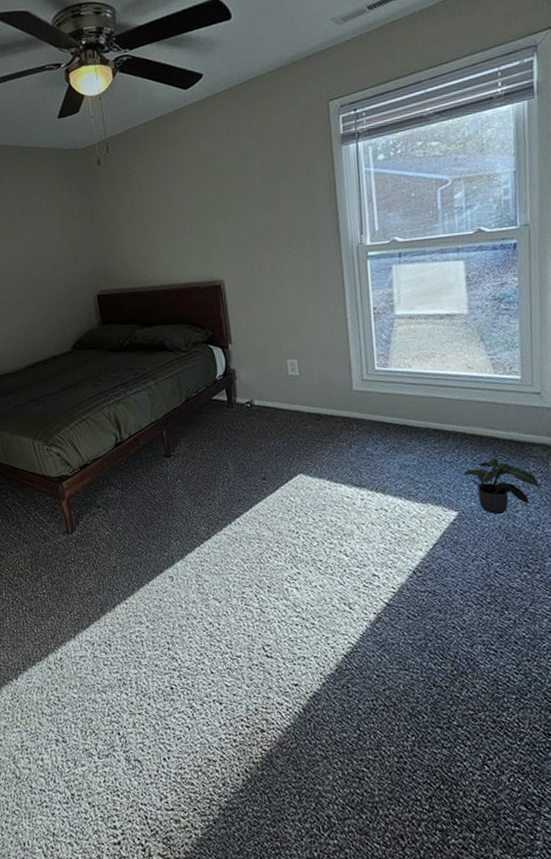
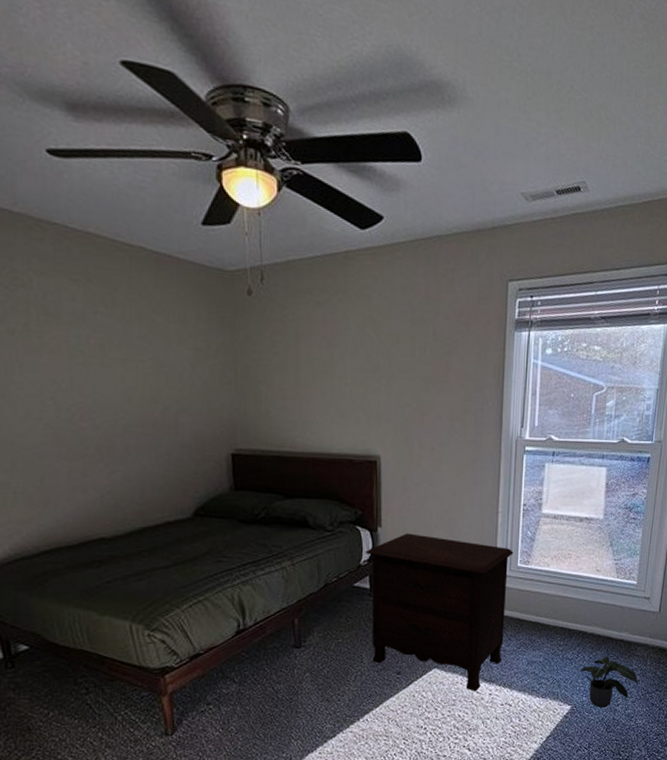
nightstand: none [219,347,370,497] -> present [365,533,514,692]

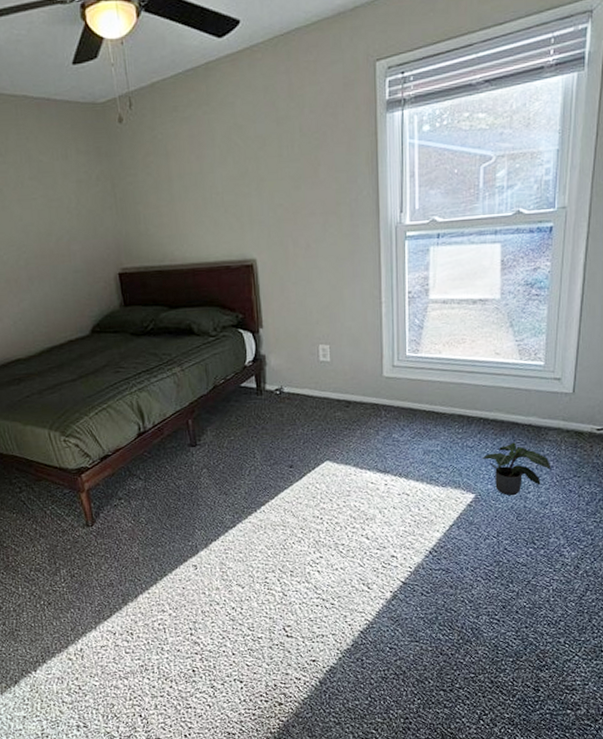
nightstand: present [365,533,514,692] -> none [249,331,401,482]

